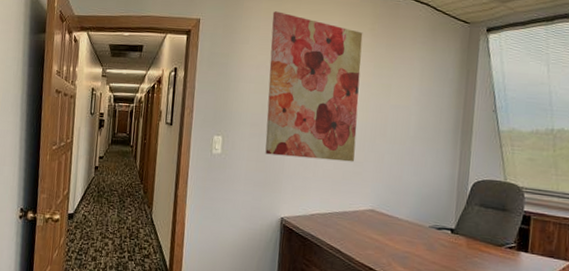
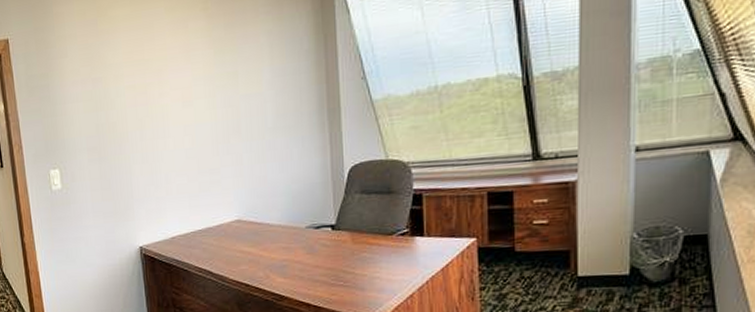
wall art: present [265,11,363,162] -> none [87,10,210,180]

